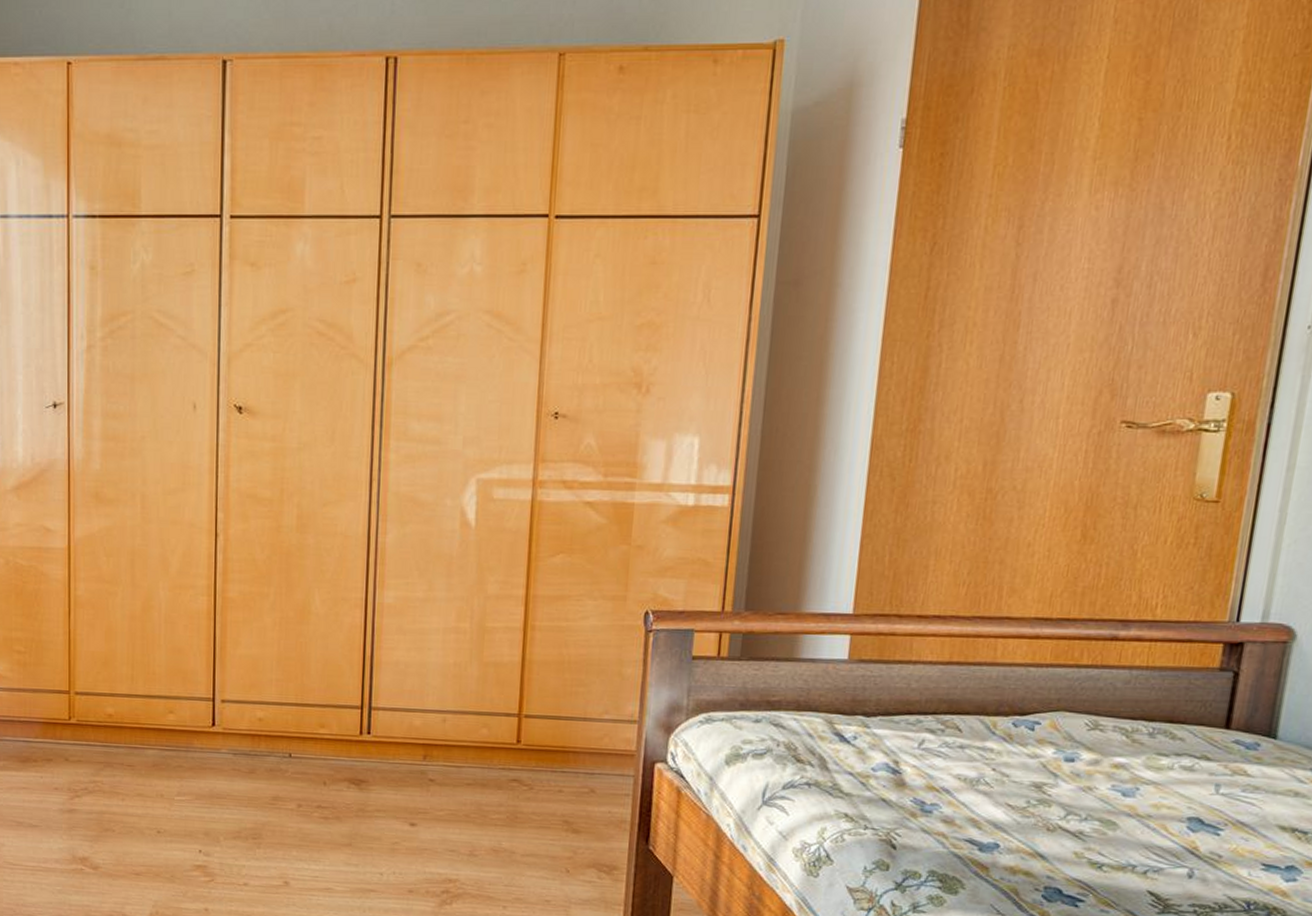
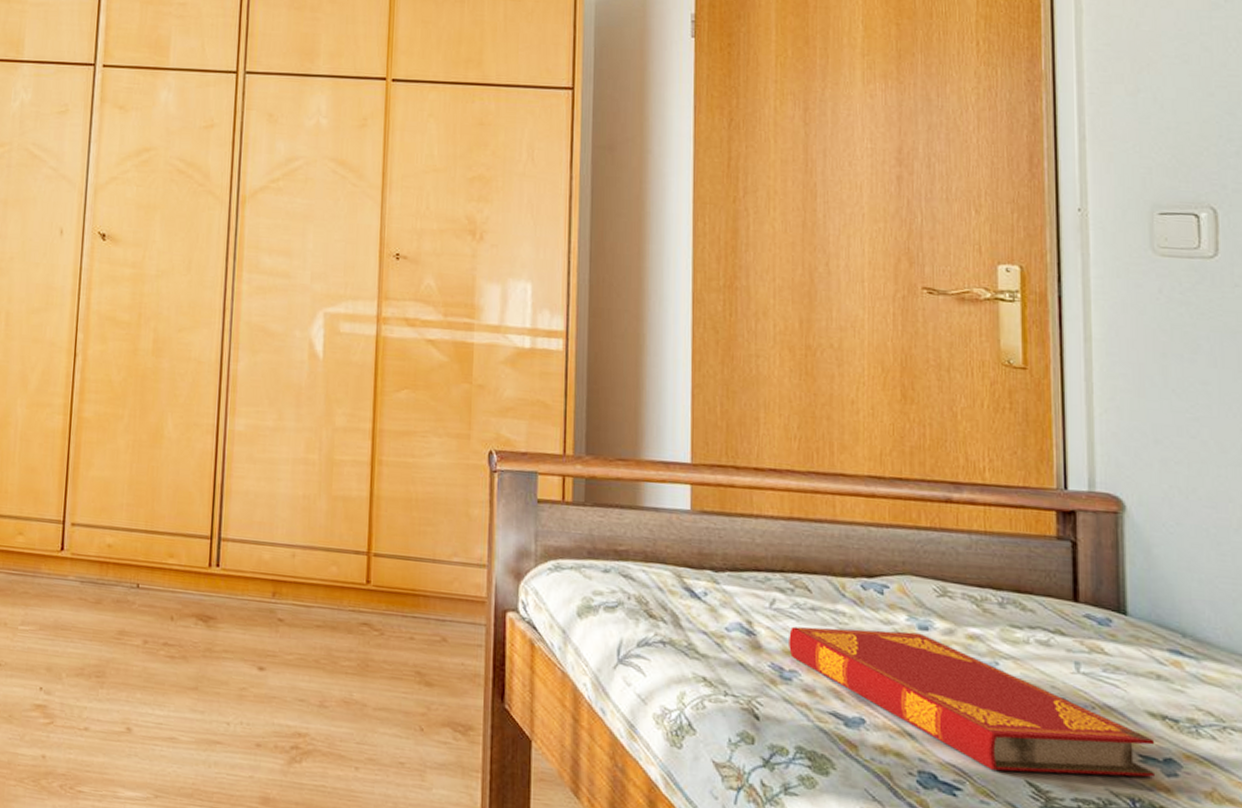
hardback book: none [932,764,1281,884] -> present [789,626,1155,777]

